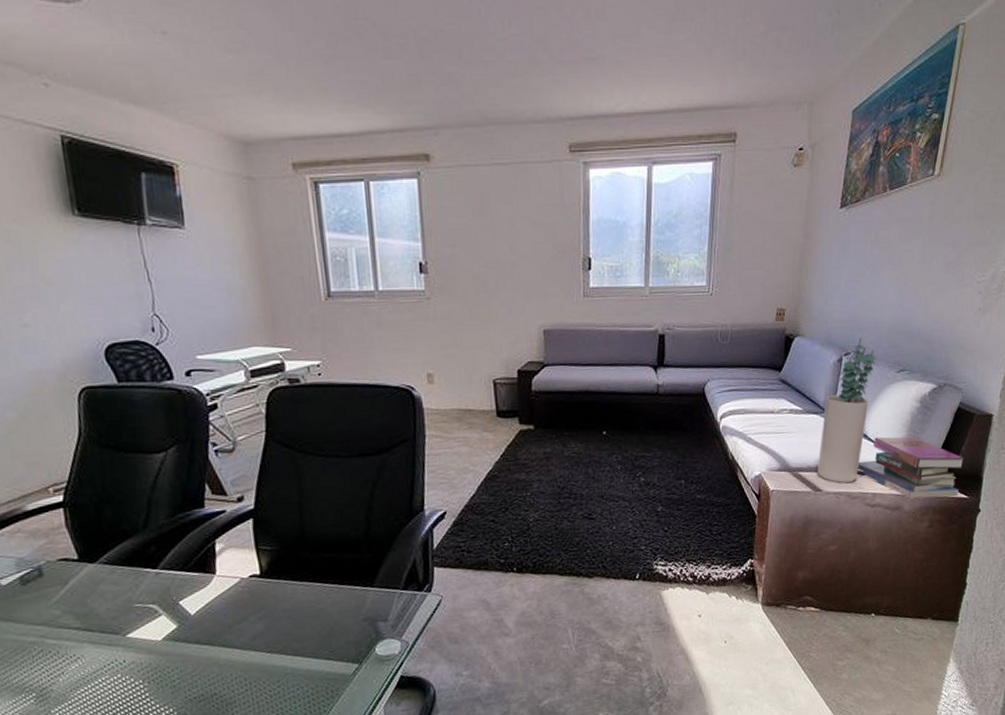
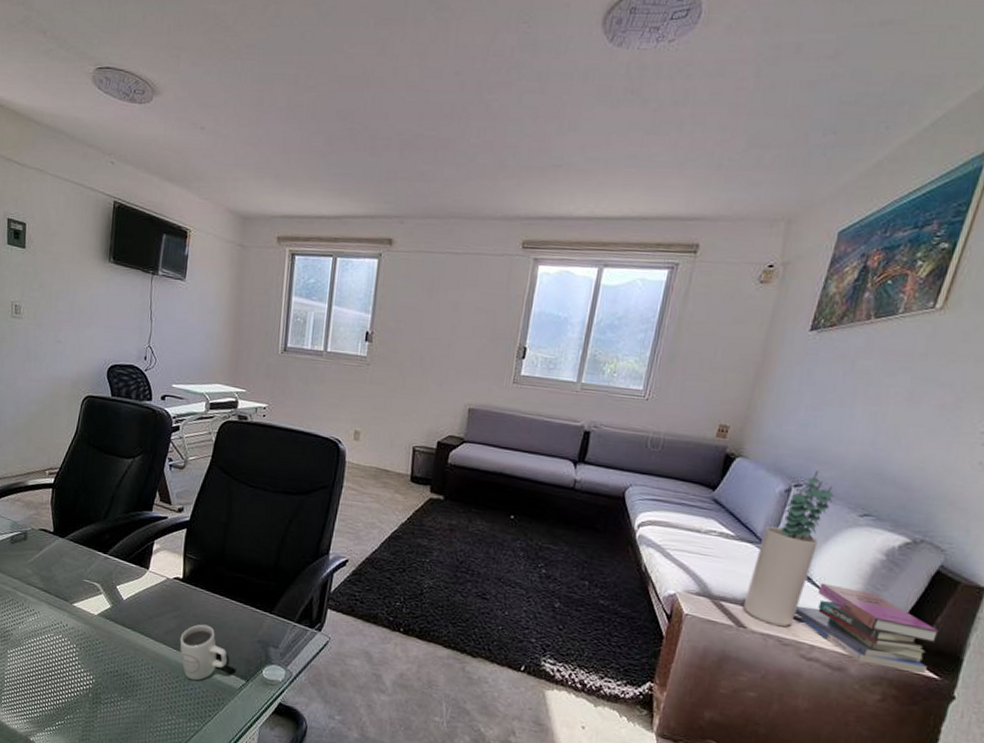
mug: none [271,617,334,680] -> present [179,624,228,681]

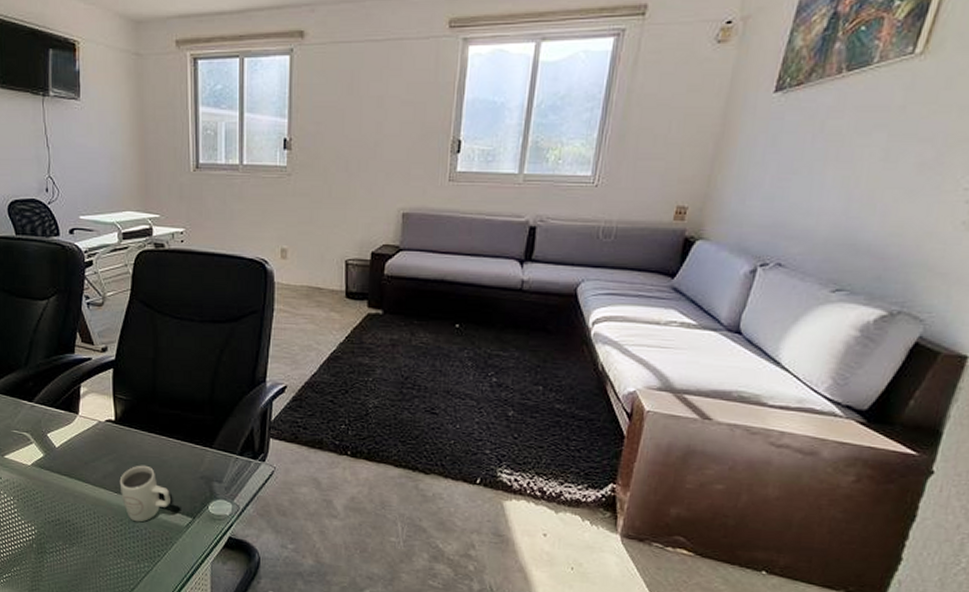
vase: present [743,471,834,628] -> none [707,247,804,416]
books: present [794,583,939,674] -> none [762,366,917,451]

